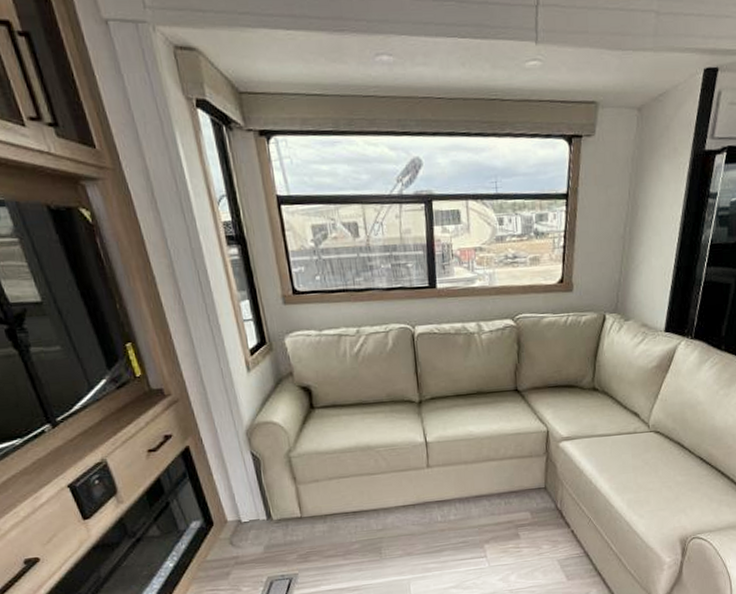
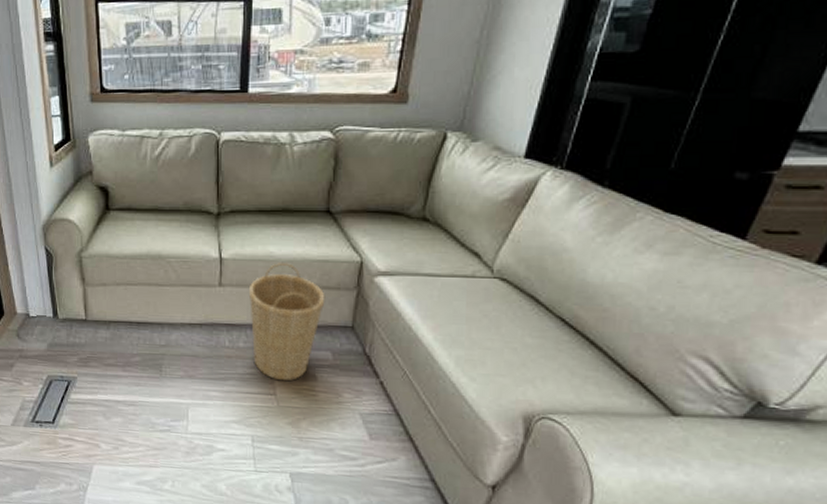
basket: none [454,439,521,544] -> present [248,263,325,381]

